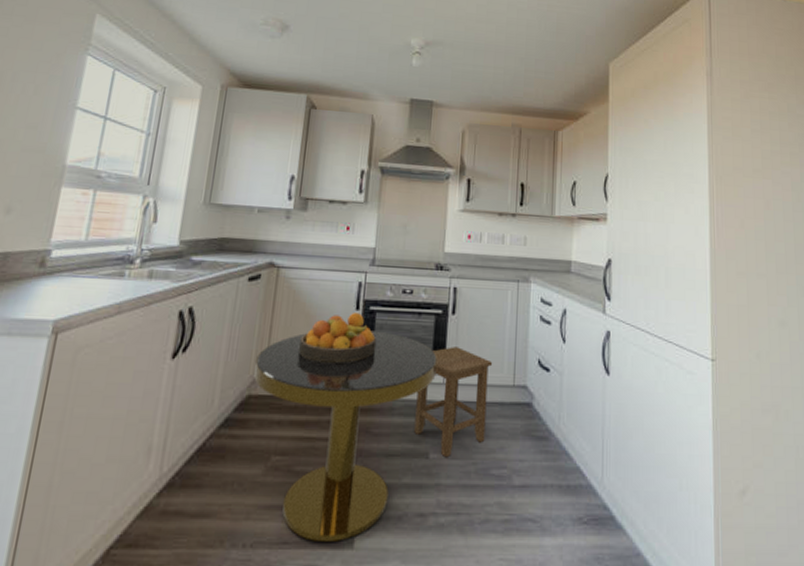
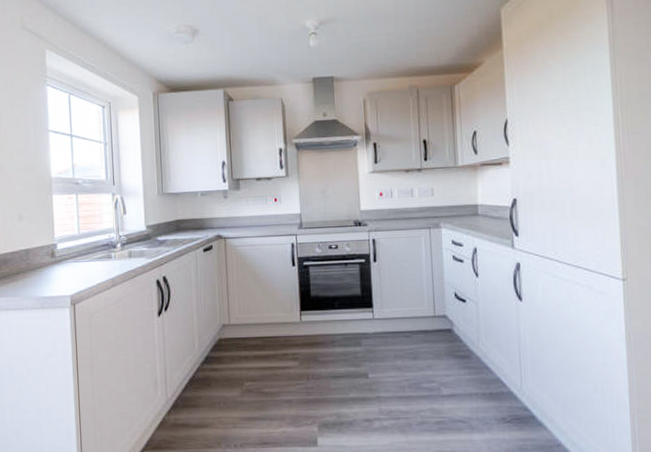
side table: present [253,330,437,541] -> none [219,281,366,441]
fruit bowl: present [299,313,377,363] -> none [252,268,314,310]
stool: present [414,347,493,458] -> none [352,288,414,377]

